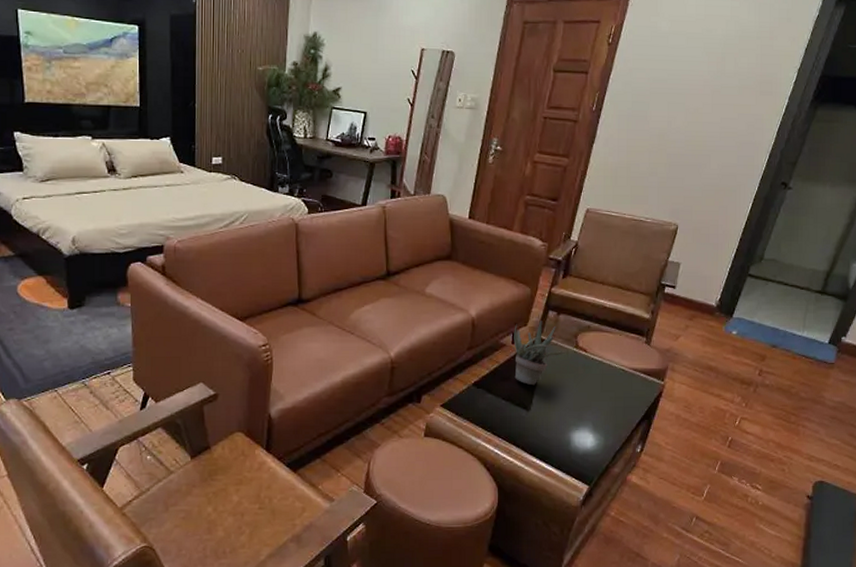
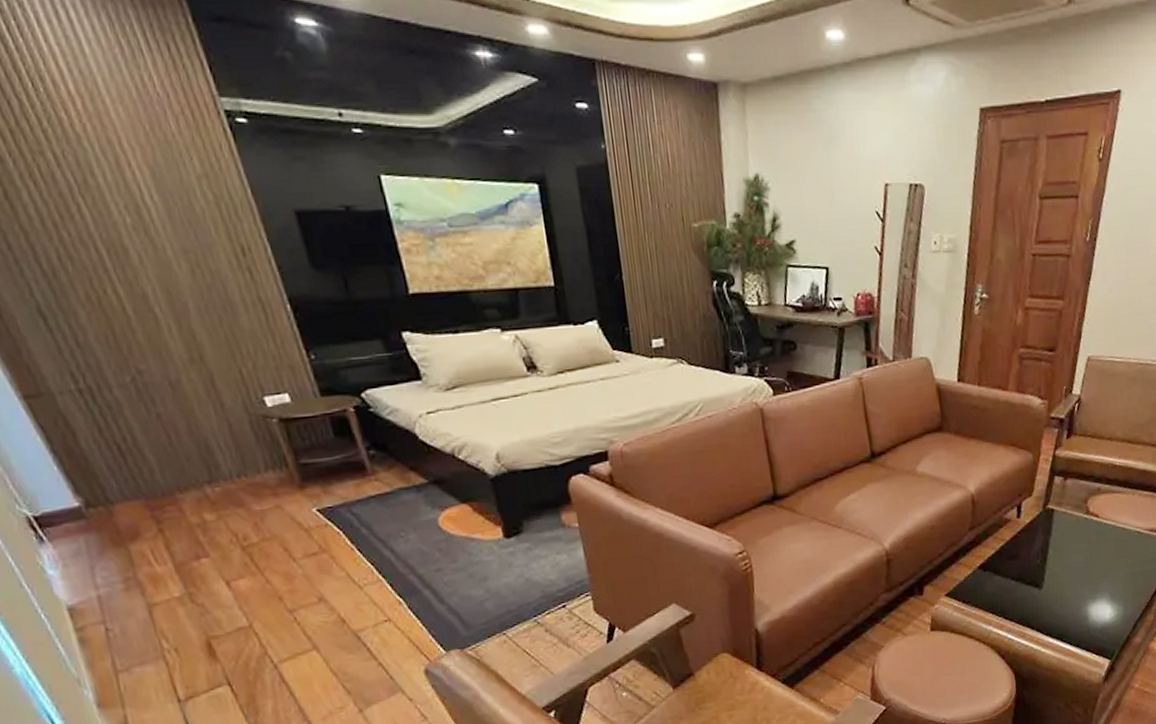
succulent plant: present [512,321,566,386] -> none [1018,488,1076,561]

